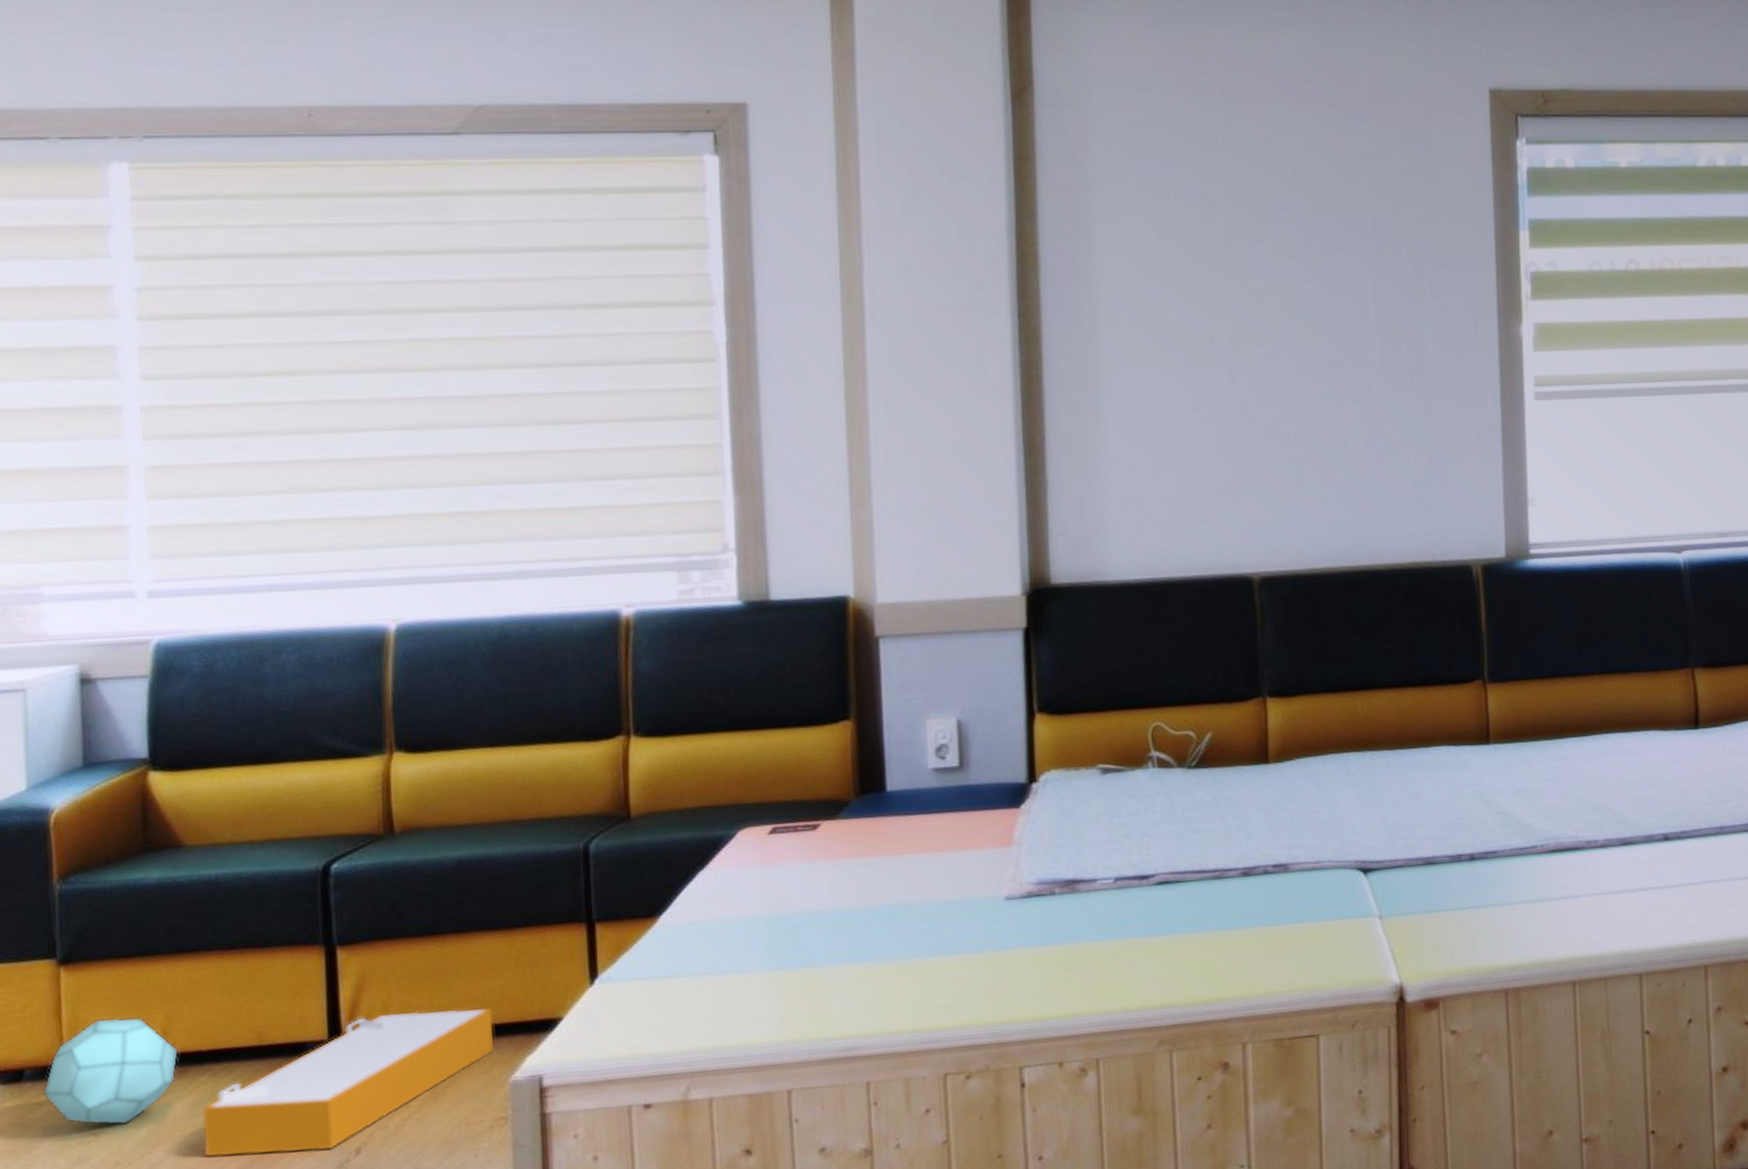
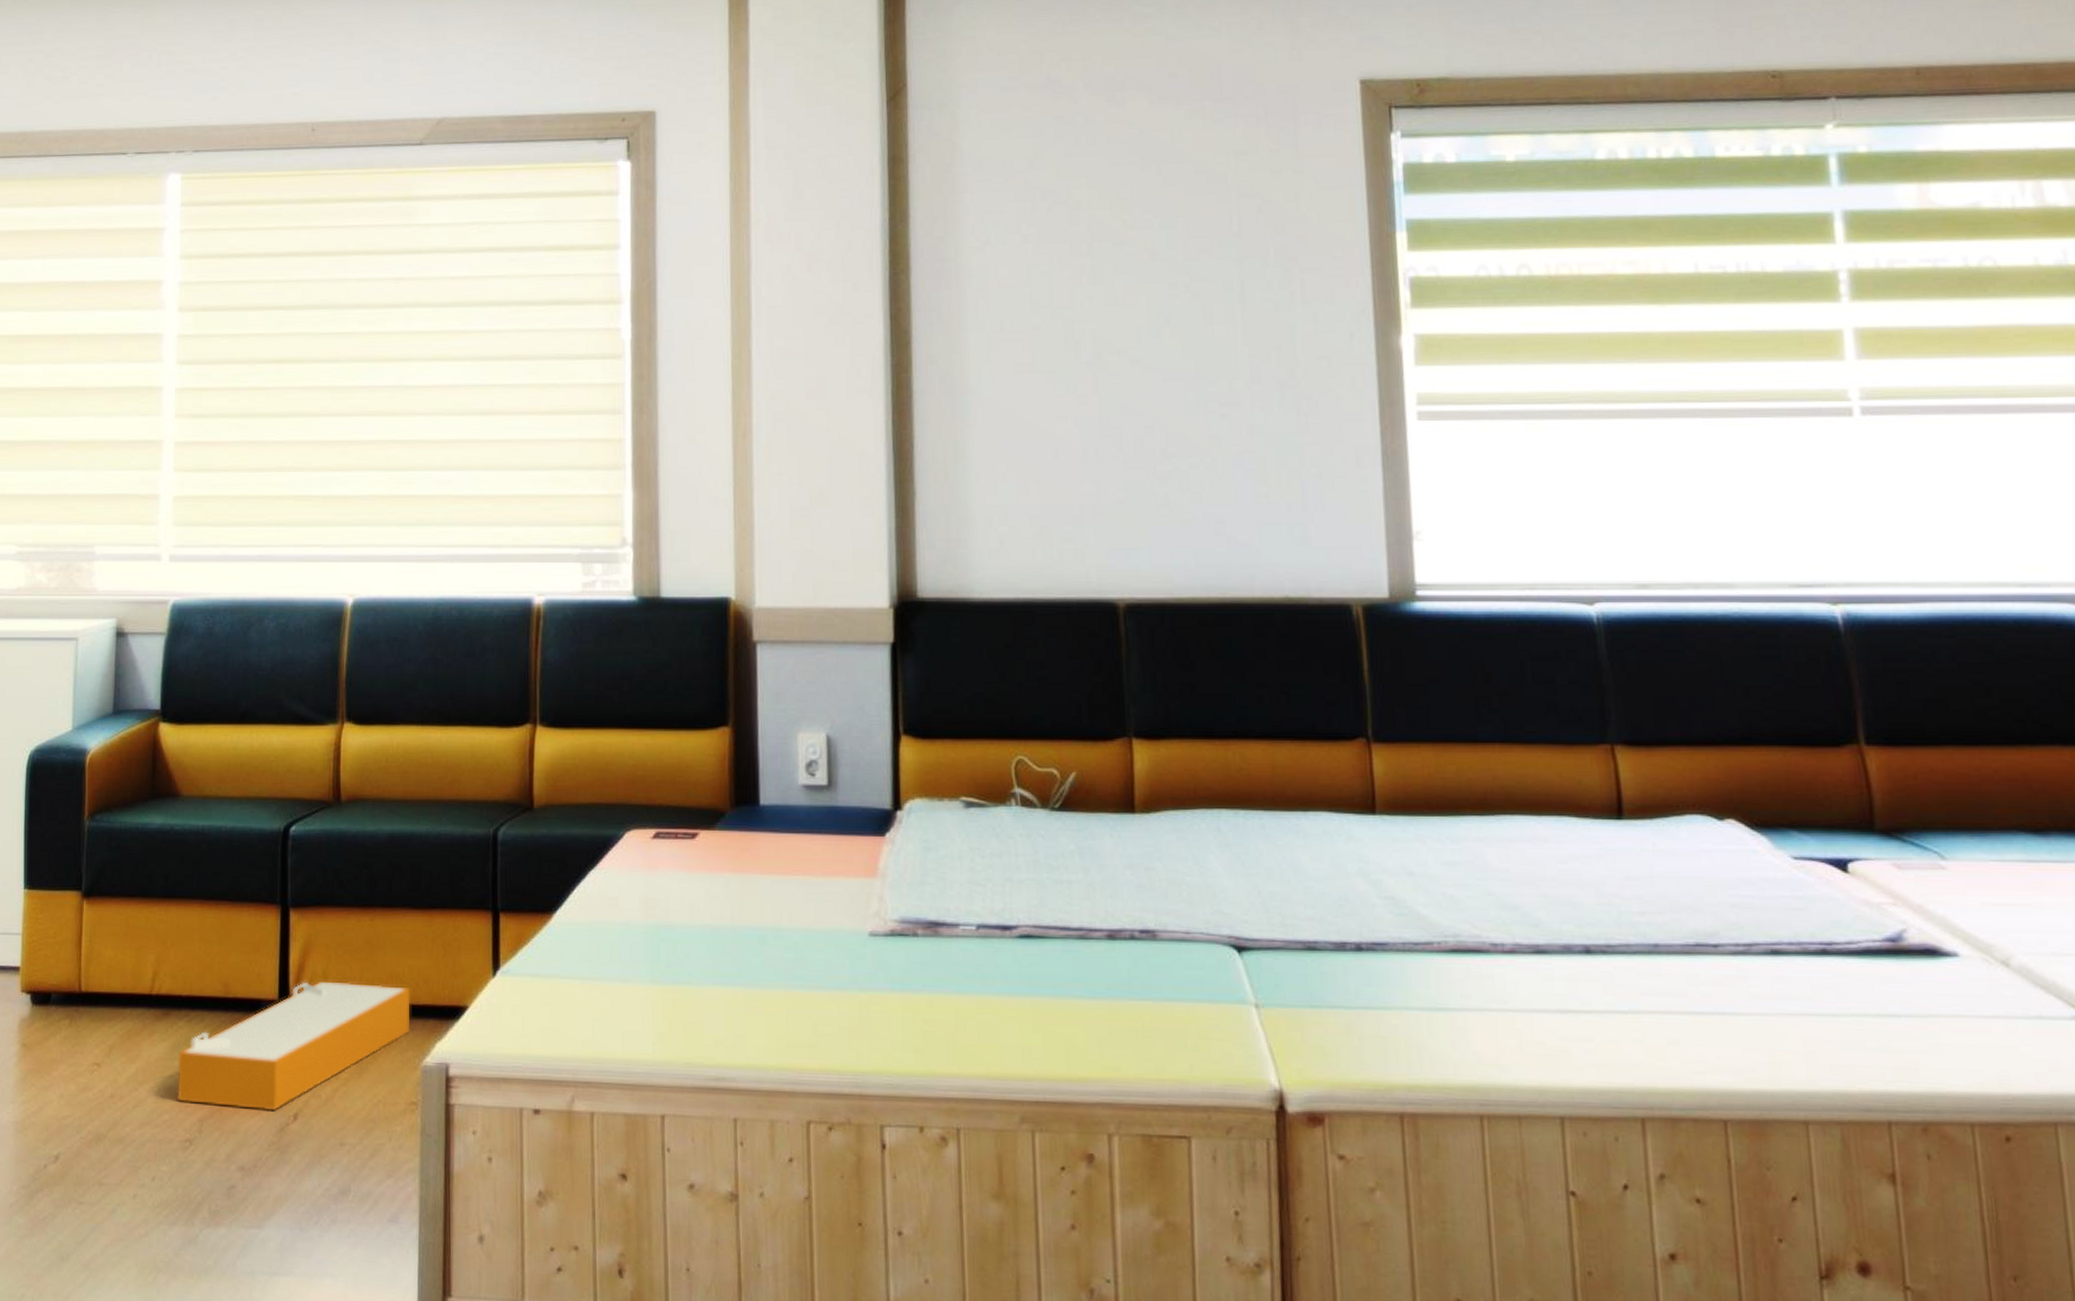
ball: present [42,1018,178,1125] -> none [63,953,164,1059]

